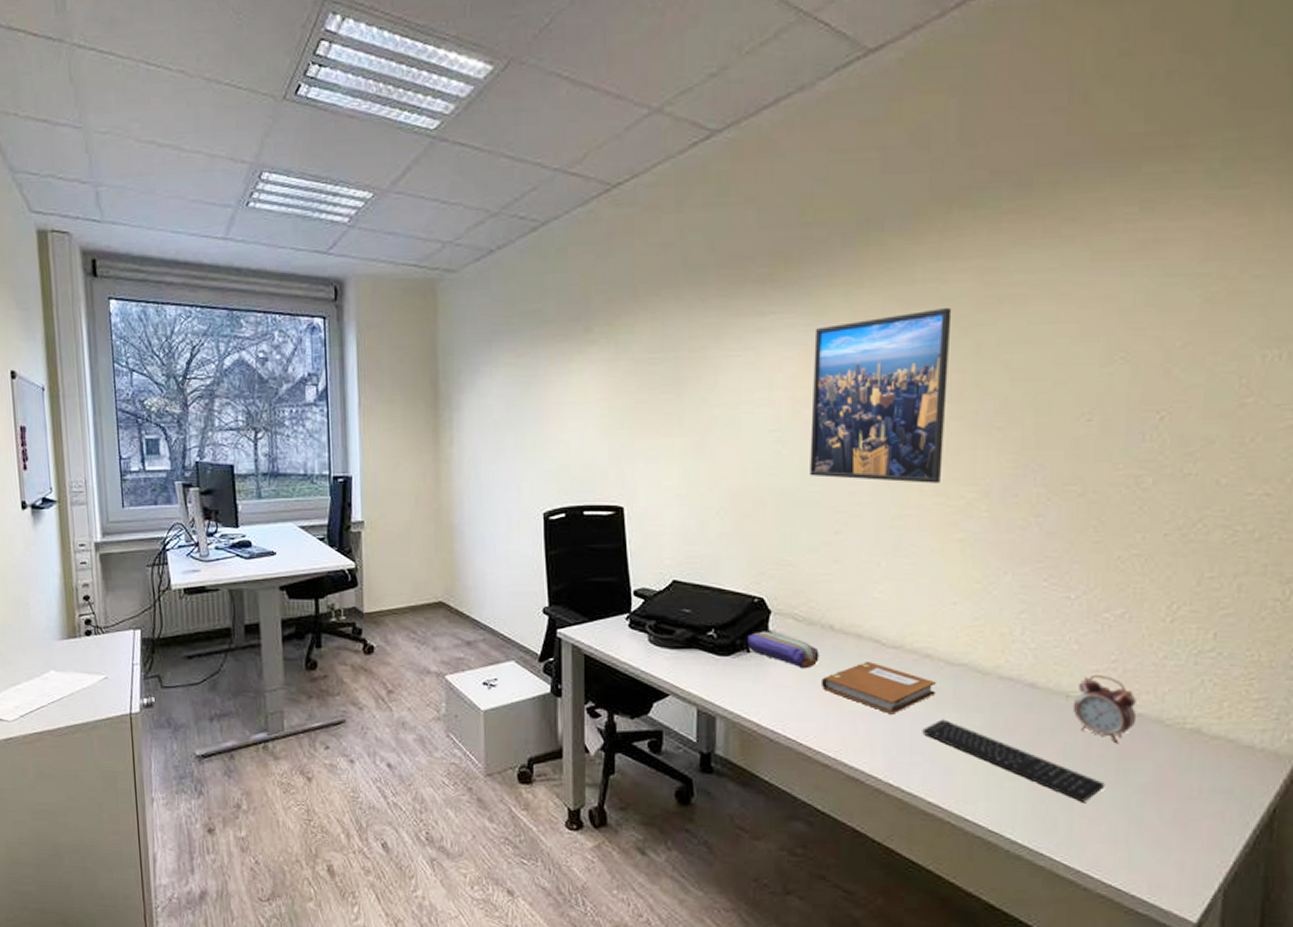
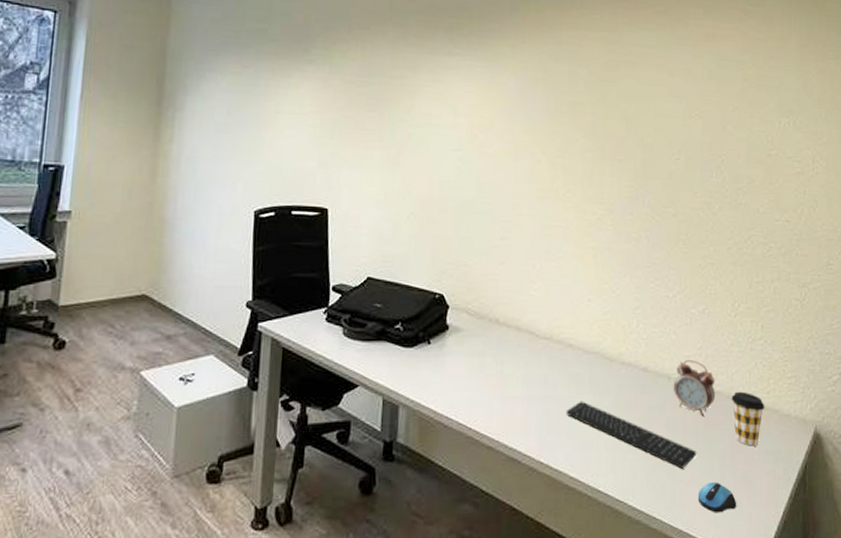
pencil case: present [748,631,819,669] -> none [429,324,487,359]
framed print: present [810,307,952,483] -> none [483,65,587,201]
notebook: present [820,662,936,715] -> none [487,352,576,398]
computer mouse: none [1104,819,1163,856] -> present [698,481,737,513]
coffee cup: none [1160,715,1213,782] -> present [731,391,765,446]

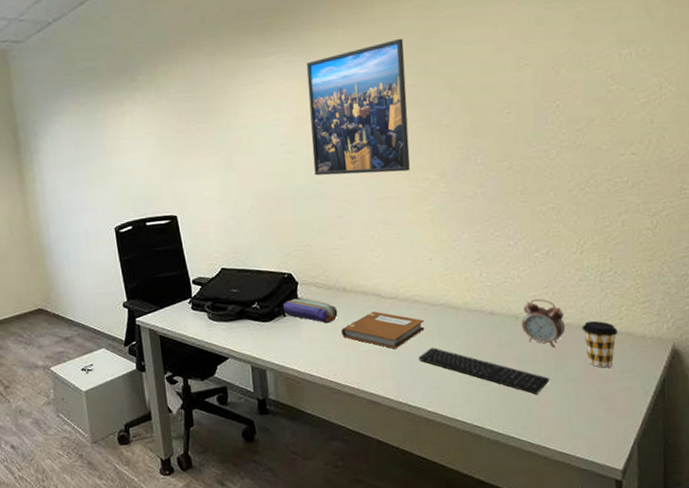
pencil case: none [429,324,487,359] -> present [283,298,338,324]
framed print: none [483,65,587,201] -> present [306,38,410,176]
notebook: none [487,352,576,398] -> present [340,311,425,349]
computer mouse: present [698,481,737,513] -> none [553,402,594,428]

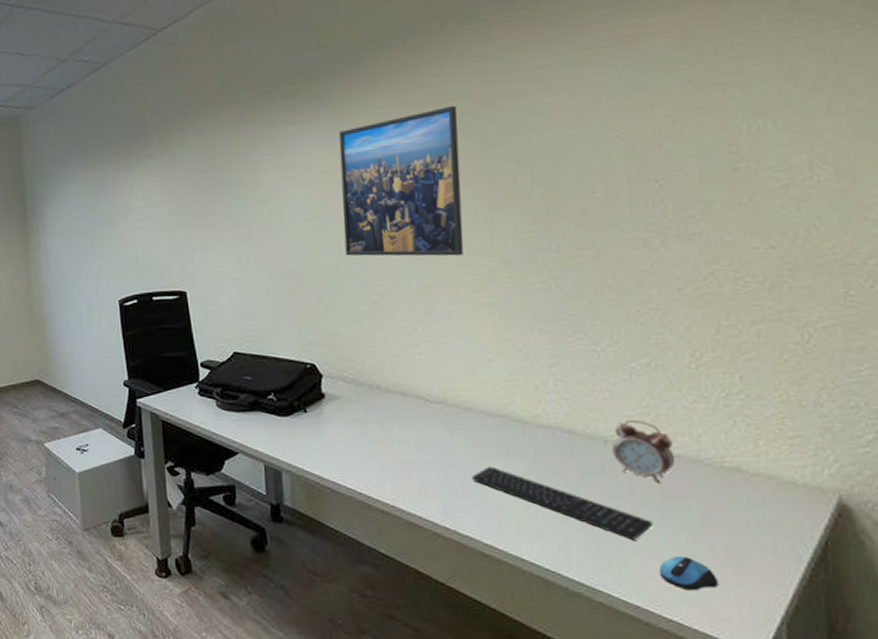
pencil case: present [283,298,338,324] -> none [304,392,370,425]
notebook: present [340,311,425,349] -> none [373,417,480,464]
computer mouse: none [553,402,594,428] -> present [659,556,719,591]
coffee cup: present [582,320,618,368] -> none [699,454,753,518]

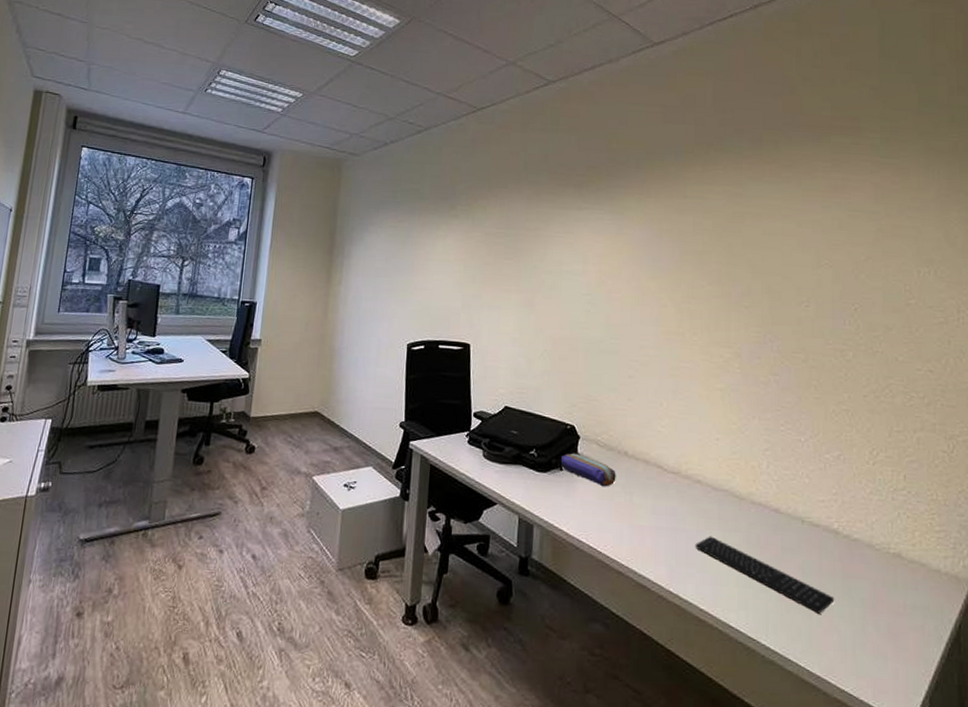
pencil case: none [304,392,370,425] -> present [561,453,616,487]
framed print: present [338,105,464,256] -> none [611,217,711,344]
alarm clock: present [611,419,676,482] -> none [807,504,854,562]
computer mouse: present [659,556,719,591] -> none [836,630,881,664]

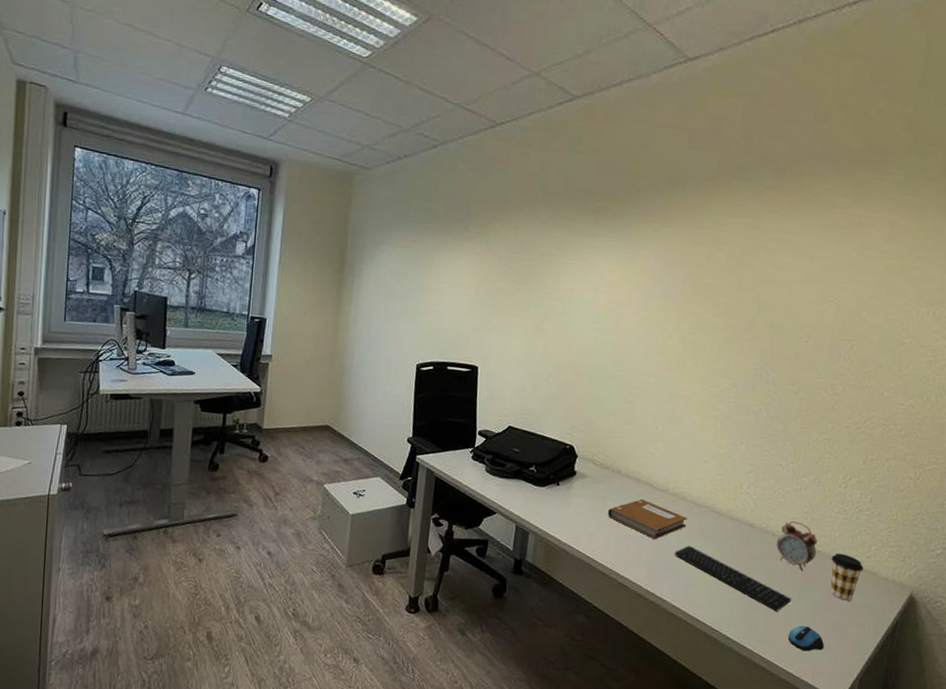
pencil case: present [561,453,616,487] -> none [558,470,609,501]
notebook: none [617,484,705,530] -> present [607,499,687,540]
alarm clock: none [807,504,854,562] -> present [776,520,818,570]
computer mouse: none [836,630,881,664] -> present [788,625,825,652]
coffee cup: none [871,540,910,599] -> present [830,553,864,601]

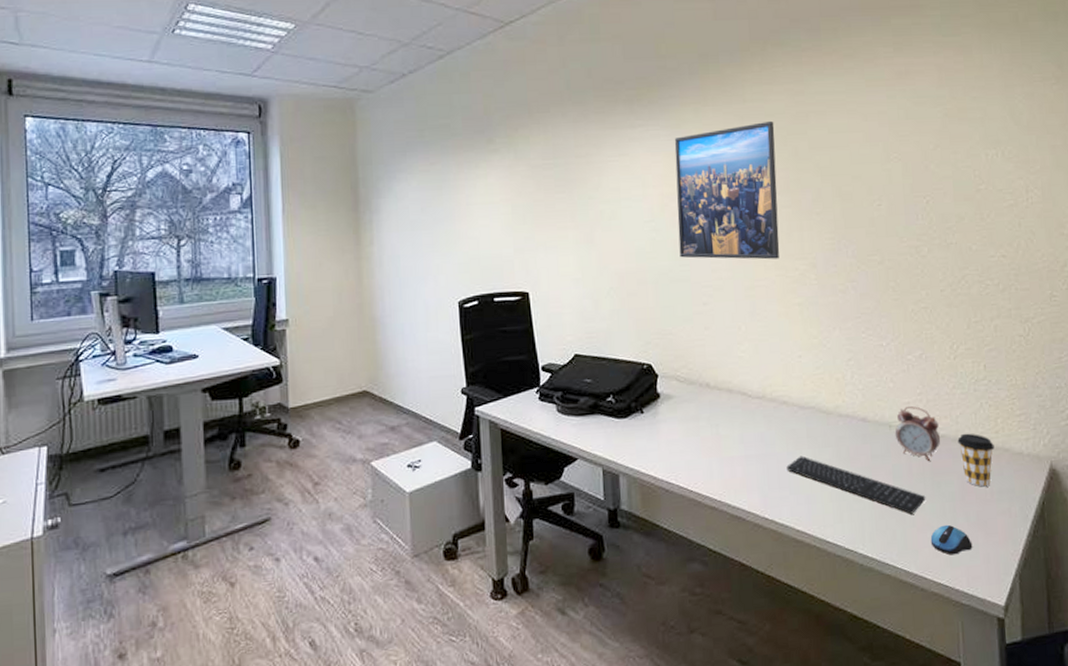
notebook: present [607,499,687,540] -> none [703,412,793,456]
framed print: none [616,249,725,374] -> present [674,120,780,260]

